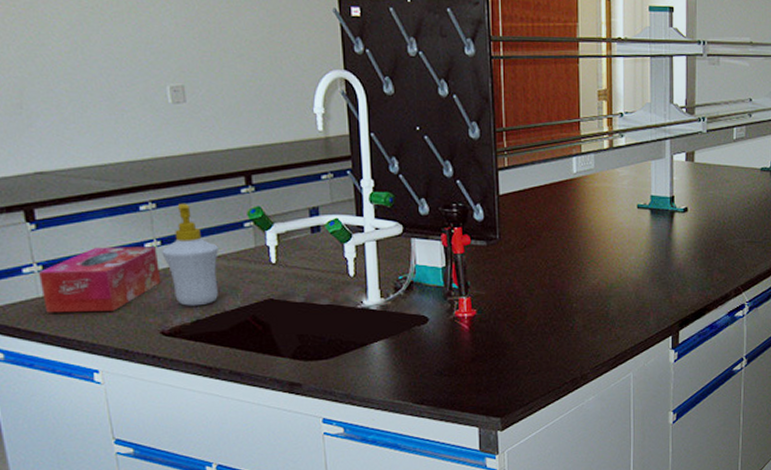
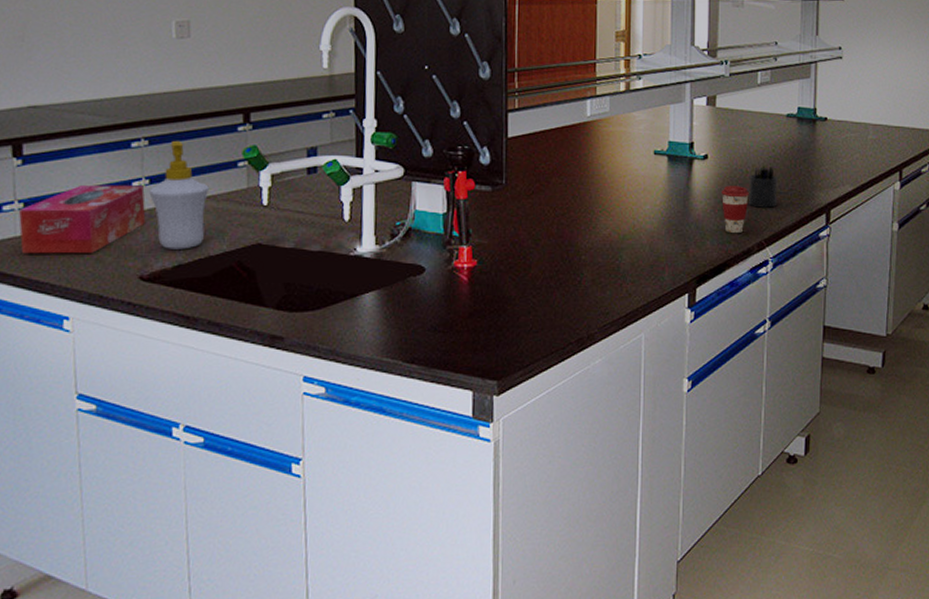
coffee cup: none [701,236,726,281] -> present [722,186,749,234]
pen holder: none [725,217,754,256] -> present [748,165,779,208]

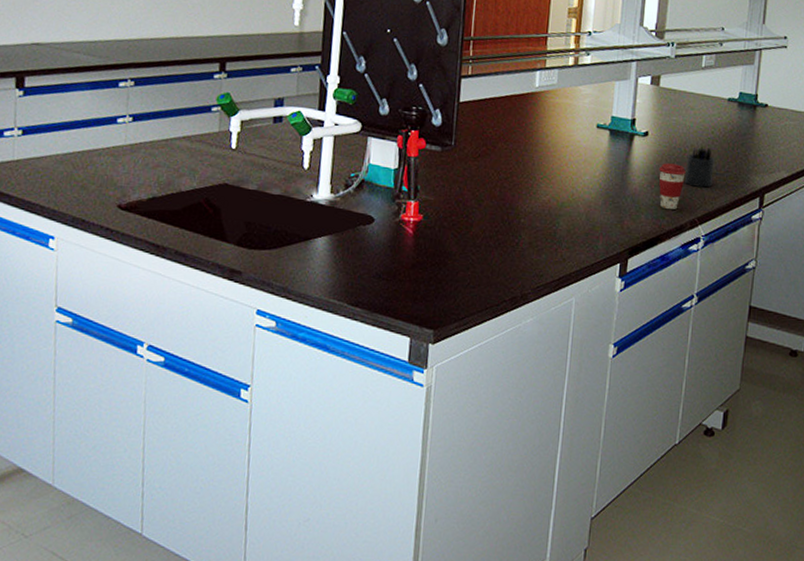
tissue box: present [18,184,146,254] -> none [17,117,128,180]
soap bottle: present [149,140,209,249] -> none [131,83,185,184]

